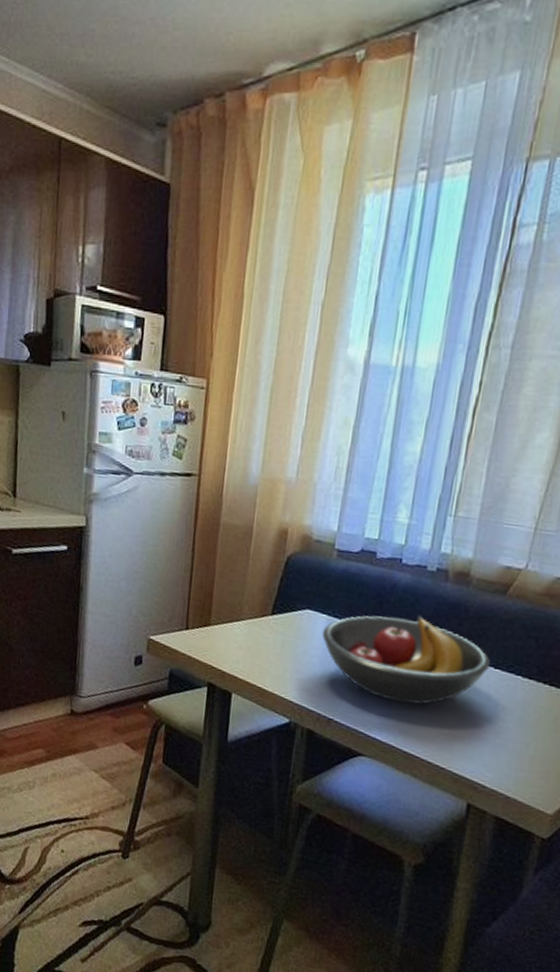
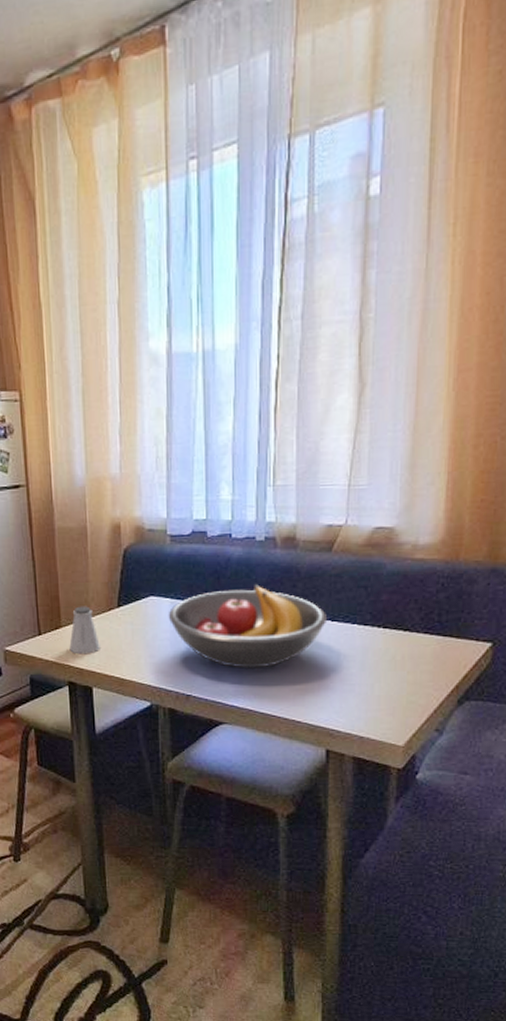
saltshaker: none [215,606,247,658] -> present [69,606,100,655]

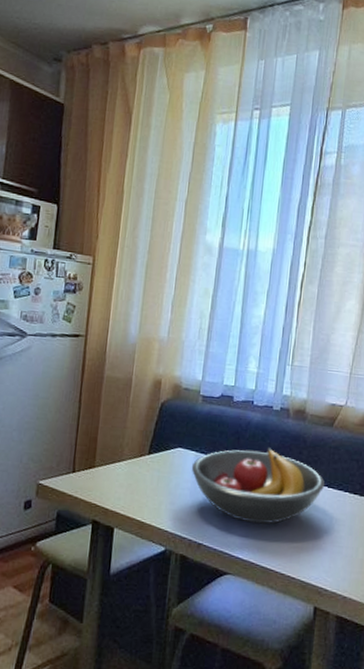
saltshaker: present [69,606,100,655] -> none [99,449,128,496]

